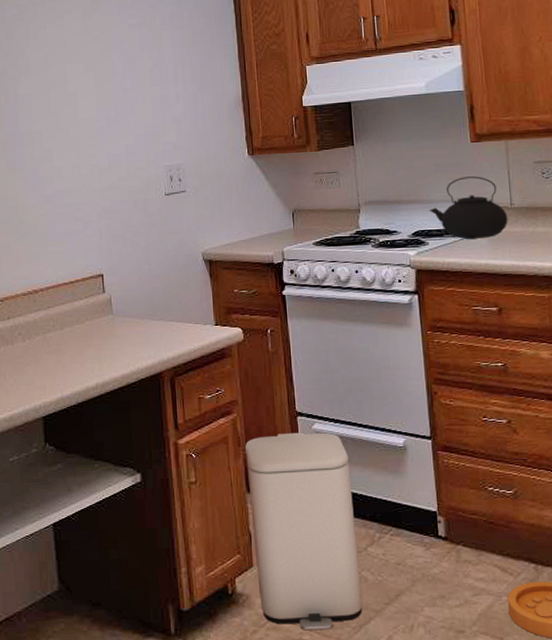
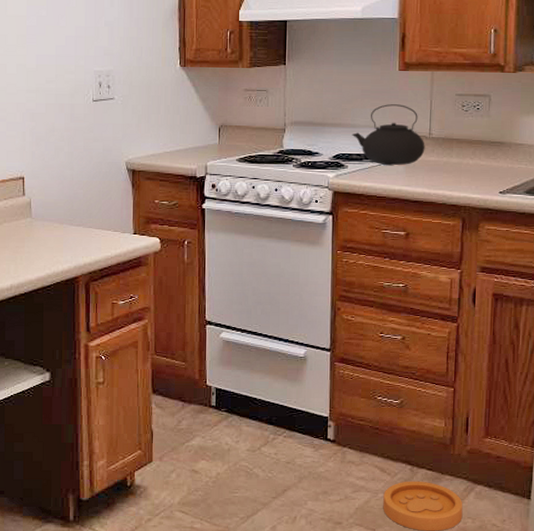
pedal bin: present [245,432,363,631] -> none [154,340,252,520]

